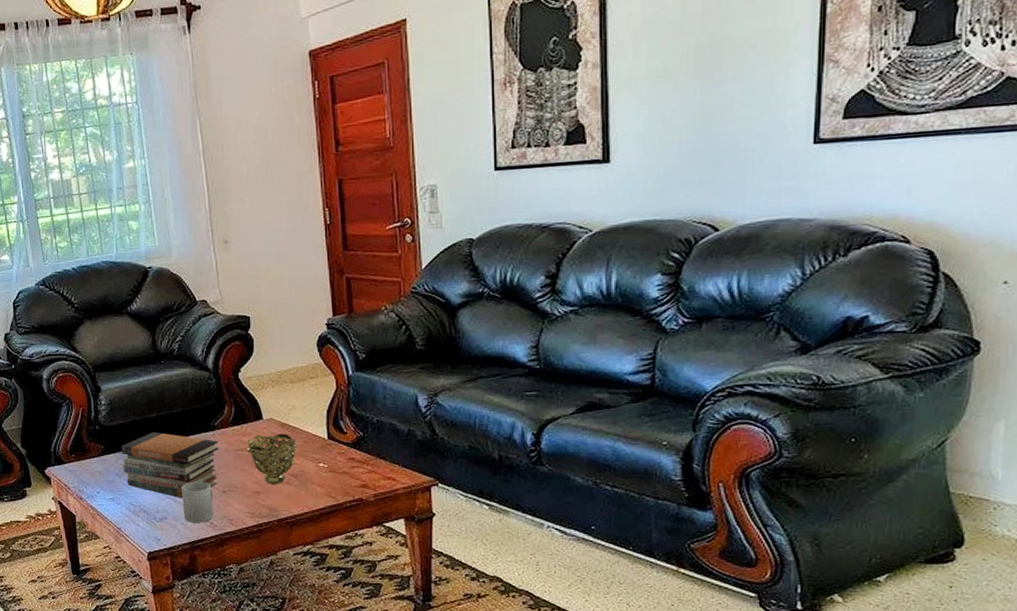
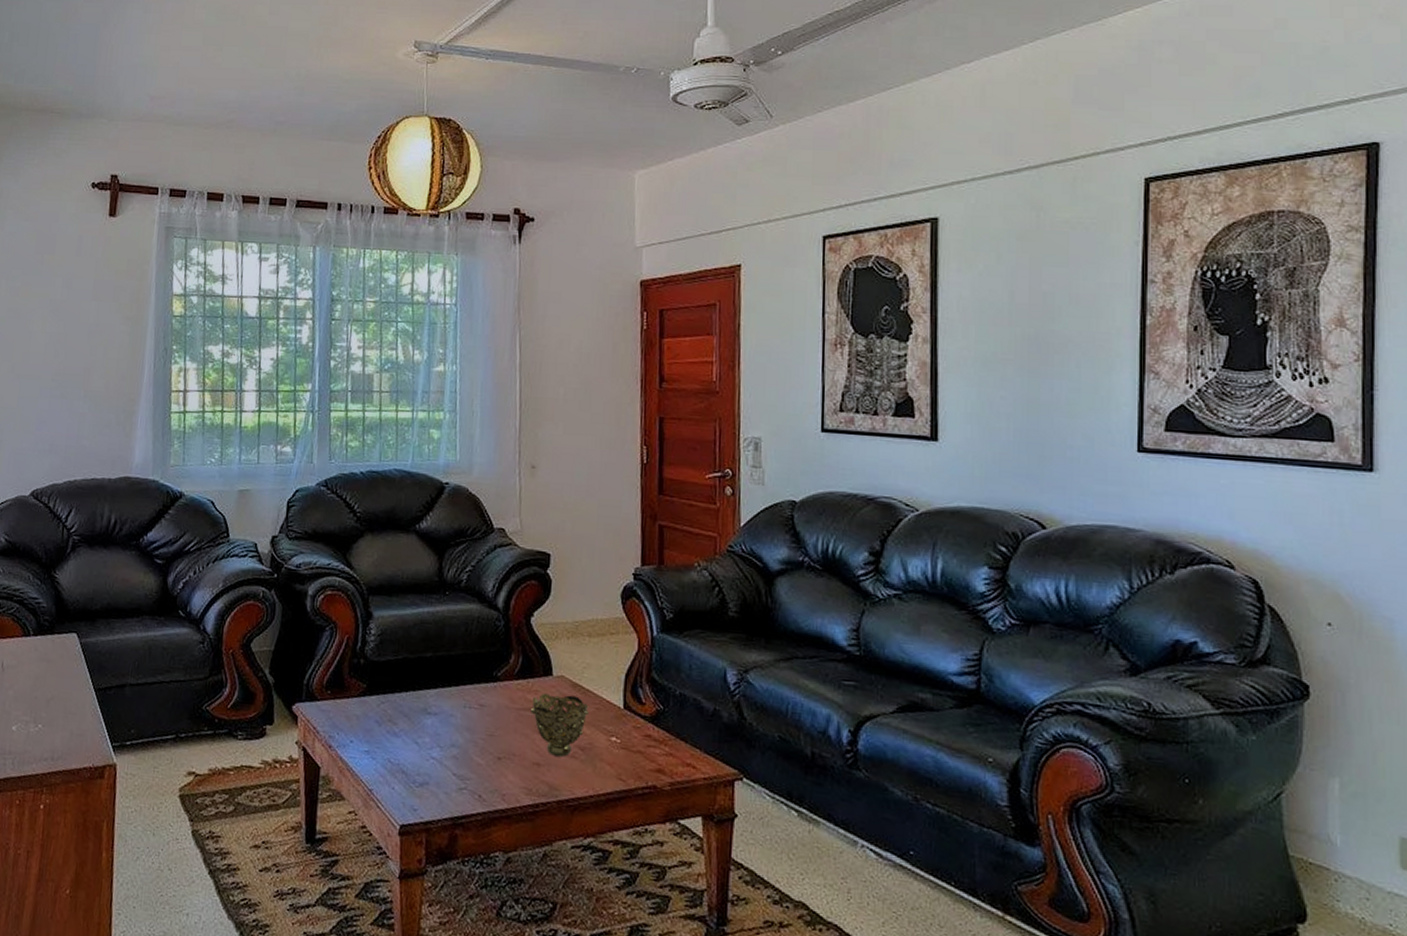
book stack: present [120,432,219,499] -> none [385,675,500,762]
mug: present [182,481,214,523] -> none [448,741,486,795]

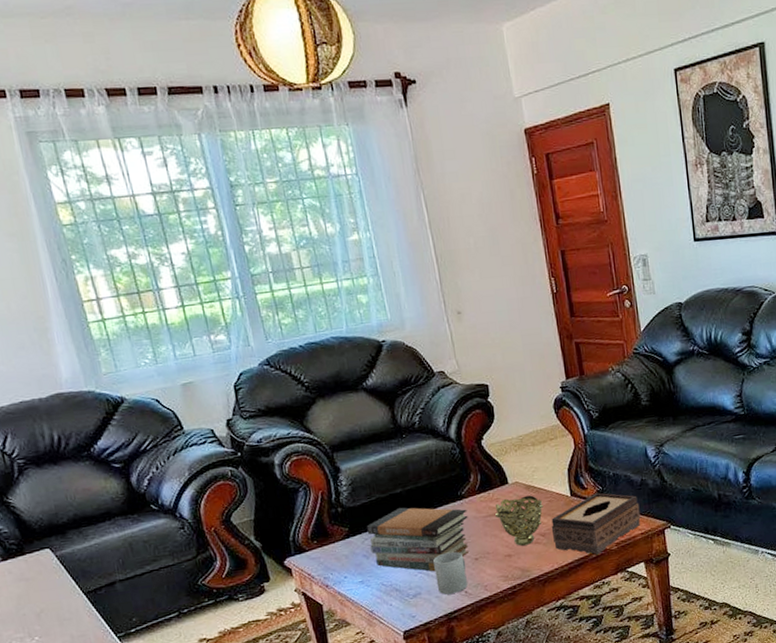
book stack: none [385,675,500,762] -> present [366,507,469,572]
mug: none [448,741,486,795] -> present [433,551,467,595]
tissue box: none [593,712,707,791] -> present [551,492,641,555]

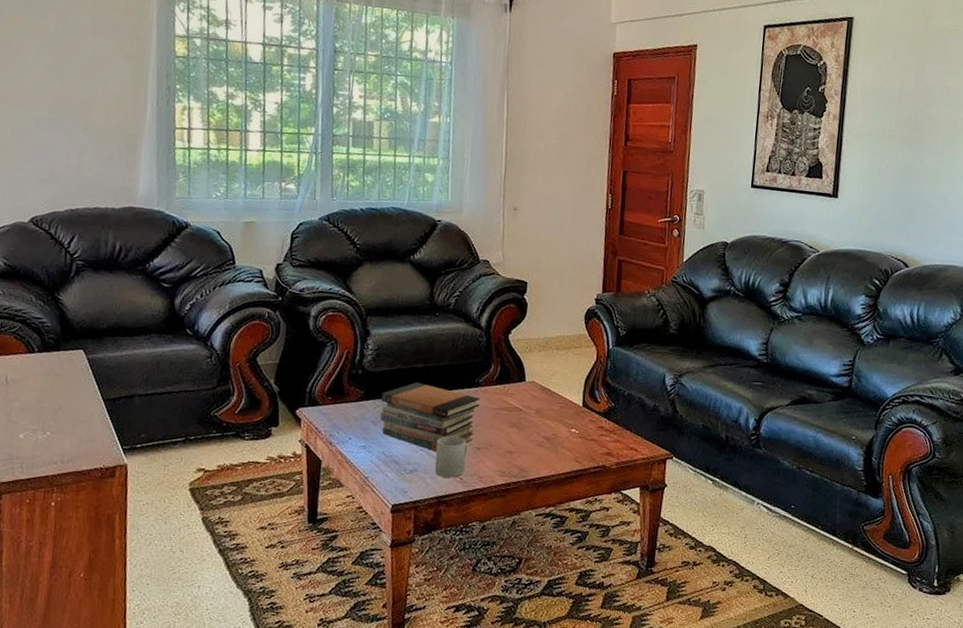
decorative bowl: present [495,495,543,546] -> none [506,395,555,446]
tissue box: present [551,492,641,555] -> none [556,409,647,470]

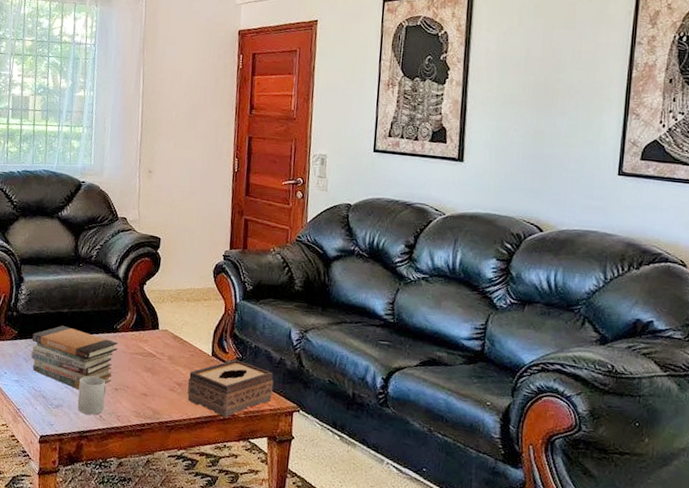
tissue box: none [556,409,647,470] -> present [187,359,274,417]

